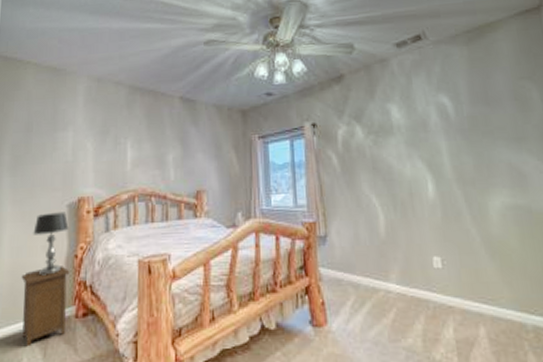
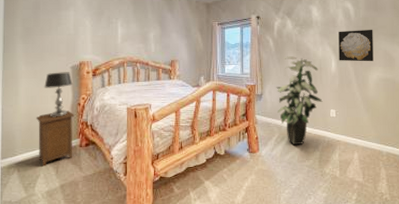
indoor plant: none [346,177,420,313] -> present [276,56,323,145]
wall art: none [433,132,493,182] -> present [338,29,374,62]

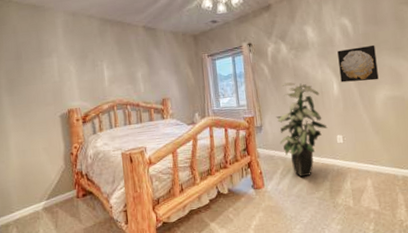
nightstand: present [36,111,75,167] -> none [29,161,70,222]
table lamp: present [44,72,73,117] -> none [34,121,63,170]

